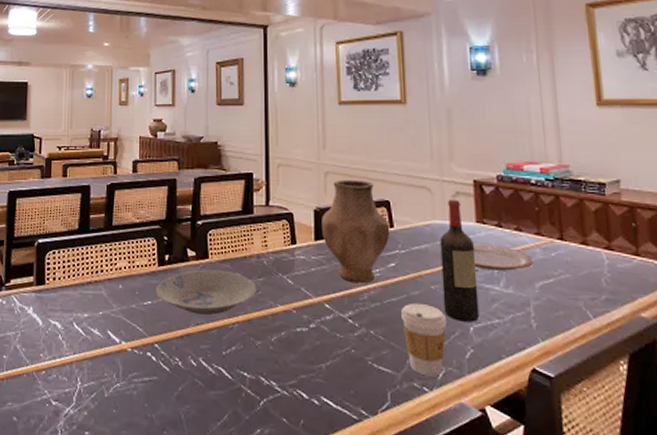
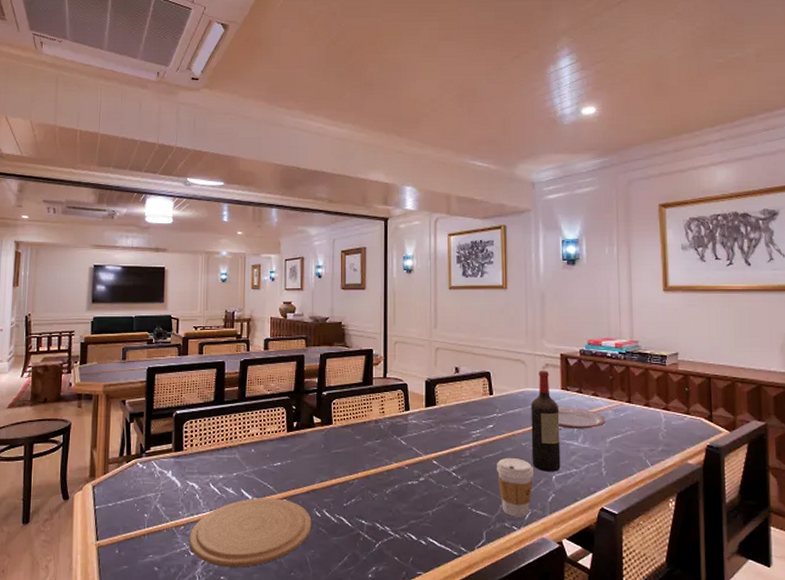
plate: none [51,341,186,422] -> present [189,498,312,567]
bowl: present [155,269,257,315] -> none [284,434,374,473]
vase: present [322,179,390,284] -> none [432,354,490,443]

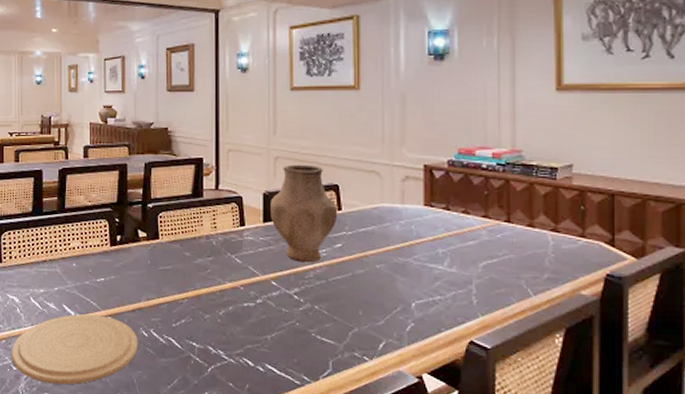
vase: none [432,354,490,443] -> present [270,164,338,263]
coffee cup: present [497,457,533,517] -> none [346,280,389,347]
wine bottle: present [531,370,561,472] -> none [387,183,422,299]
plate: present [558,406,606,429] -> none [420,224,479,251]

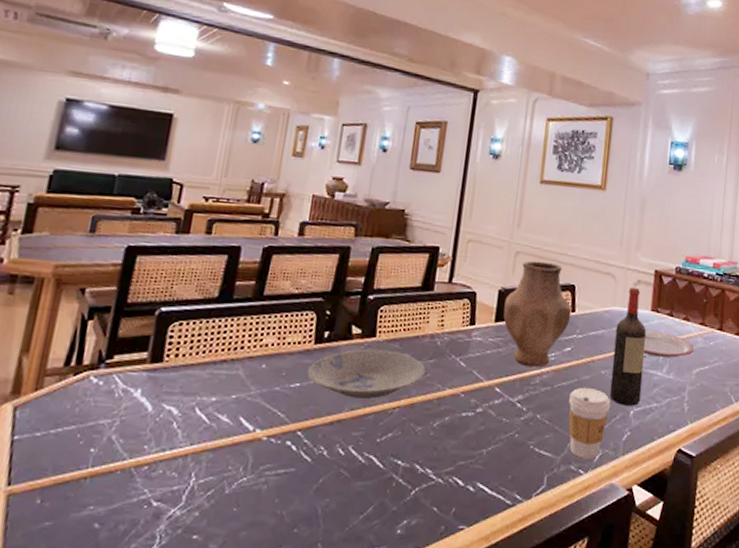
plate: present [12,314,138,385] -> none [152,429,332,522]
bowl: none [108,249,206,291] -> present [306,348,426,399]
coffee cup: none [346,280,389,347] -> present [568,387,610,459]
wine bottle: none [387,183,422,299] -> present [609,286,647,406]
plate: none [420,224,479,251] -> present [644,330,695,358]

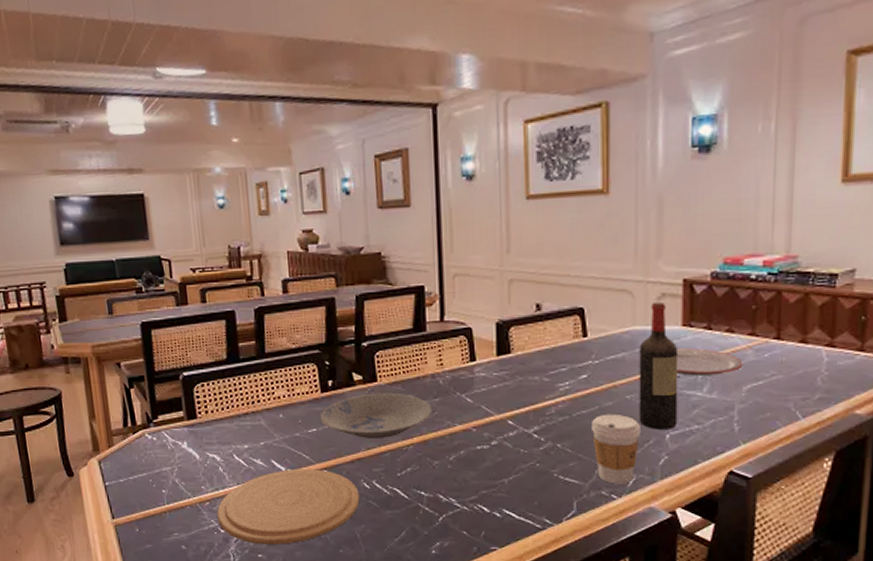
plate: none [152,429,332,522] -> present [217,469,360,545]
vase: present [503,260,572,368] -> none [505,286,583,398]

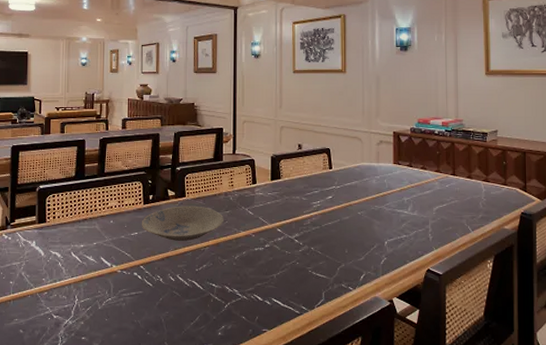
plate: present [217,469,360,545] -> none [52,265,166,328]
coffee cup: present [592,413,640,484] -> none [335,225,368,279]
wine bottle: present [639,301,679,430] -> none [366,146,392,238]
plate: present [677,347,743,376] -> none [391,179,433,199]

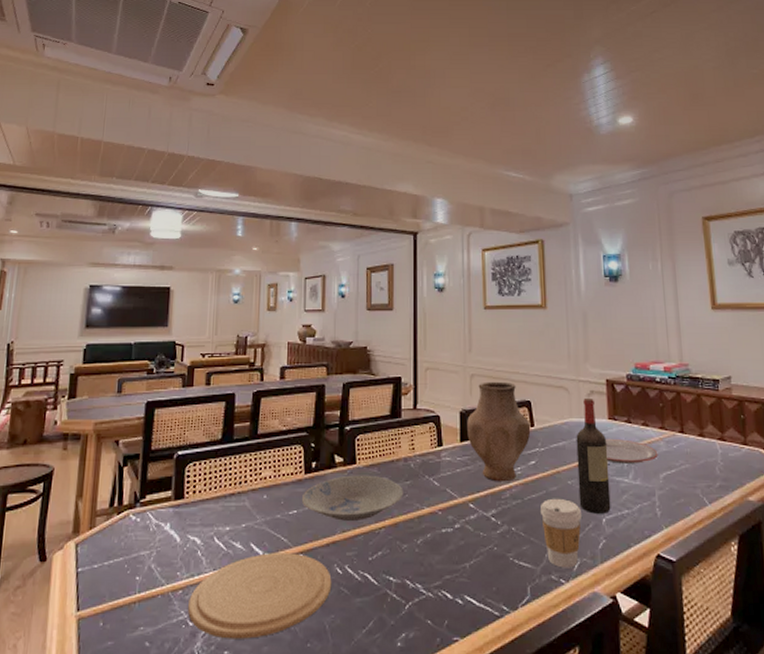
plate: none [52,265,166,328] -> present [188,553,332,639]
vase: none [277,132,329,212] -> present [467,381,531,482]
coffee cup: none [335,225,368,279] -> present [541,498,581,568]
wine bottle: none [366,146,392,238] -> present [576,397,611,514]
plate: none [391,179,433,199] -> present [606,438,658,464]

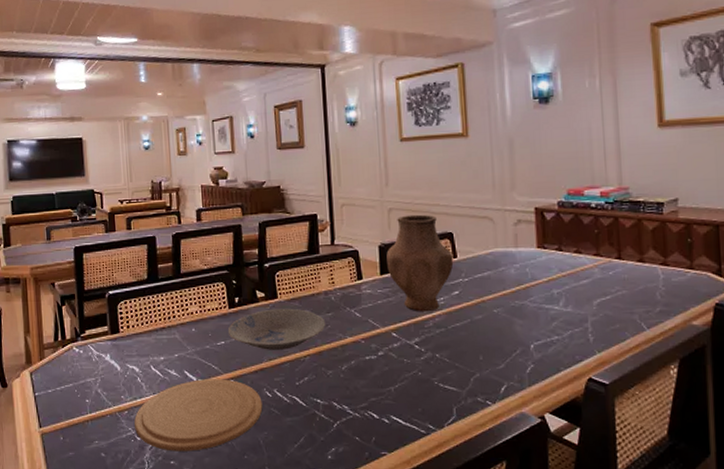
coffee cup: present [541,498,581,568] -> none [465,326,508,391]
wine bottle: present [576,397,611,514] -> none [502,226,540,340]
plate: present [606,438,658,464] -> none [534,266,592,292]

